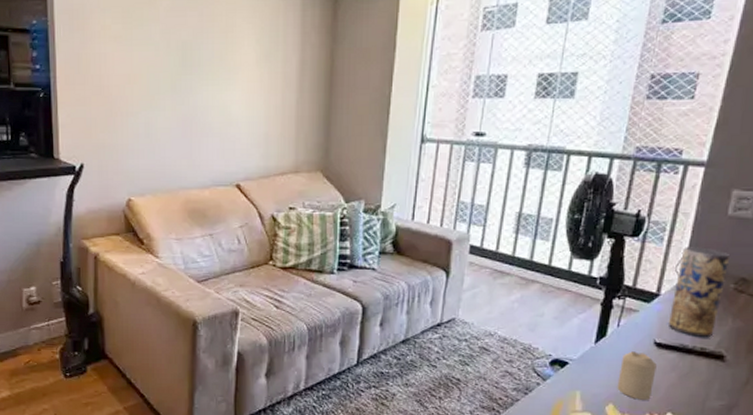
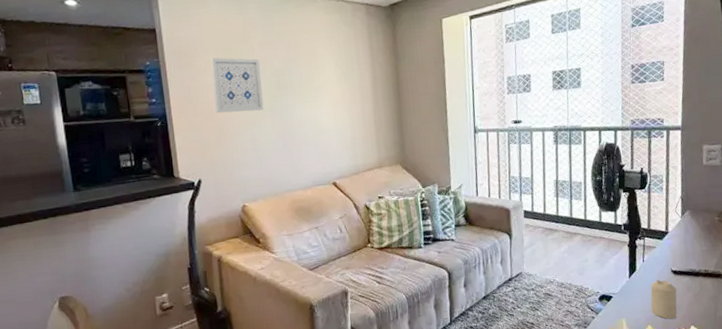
wall art: none [106,22,164,90] -> present [211,57,264,114]
vase: present [669,247,729,338] -> none [677,191,712,262]

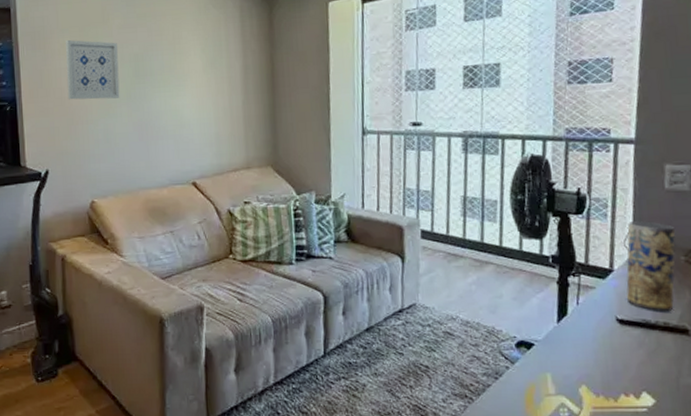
candle: present [650,280,678,319] -> none [586,329,624,380]
vase: none [677,191,712,262] -> present [626,221,675,312]

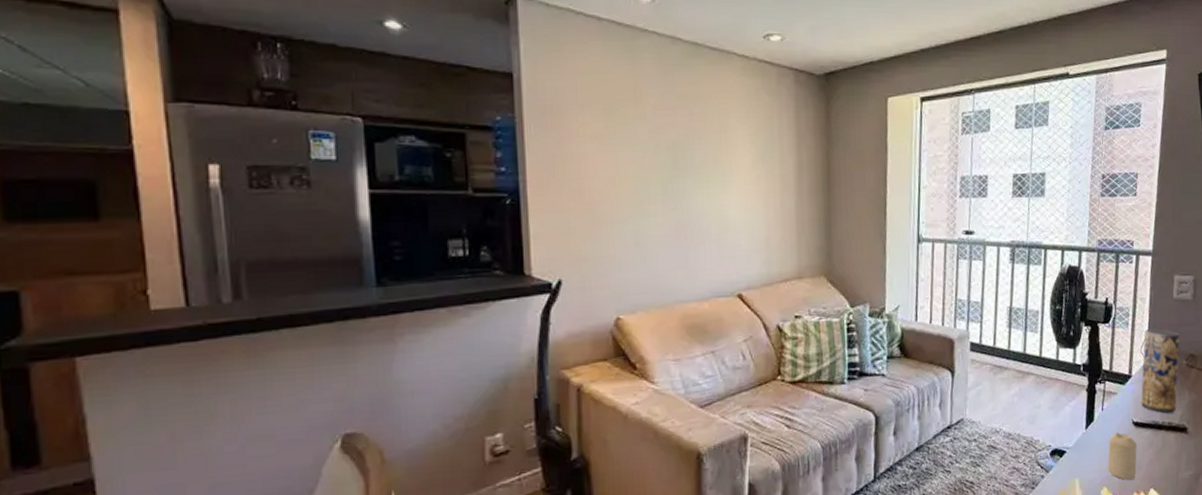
wall art: present [65,40,120,100] -> none [586,120,654,194]
candle: none [586,329,624,380] -> present [1108,433,1137,480]

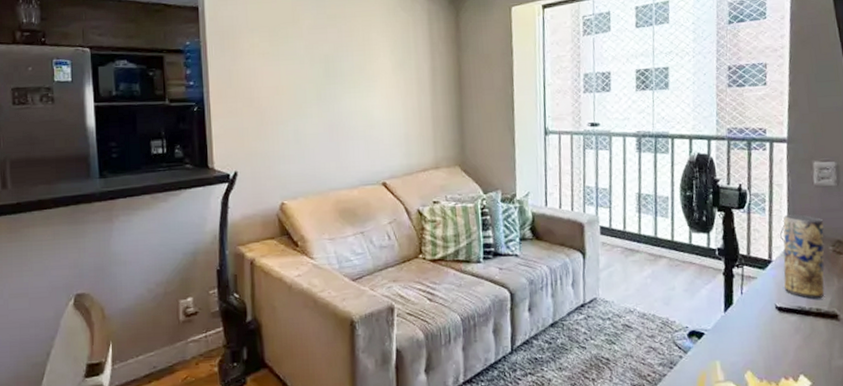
candle: present [1108,433,1137,480] -> none [750,317,783,365]

